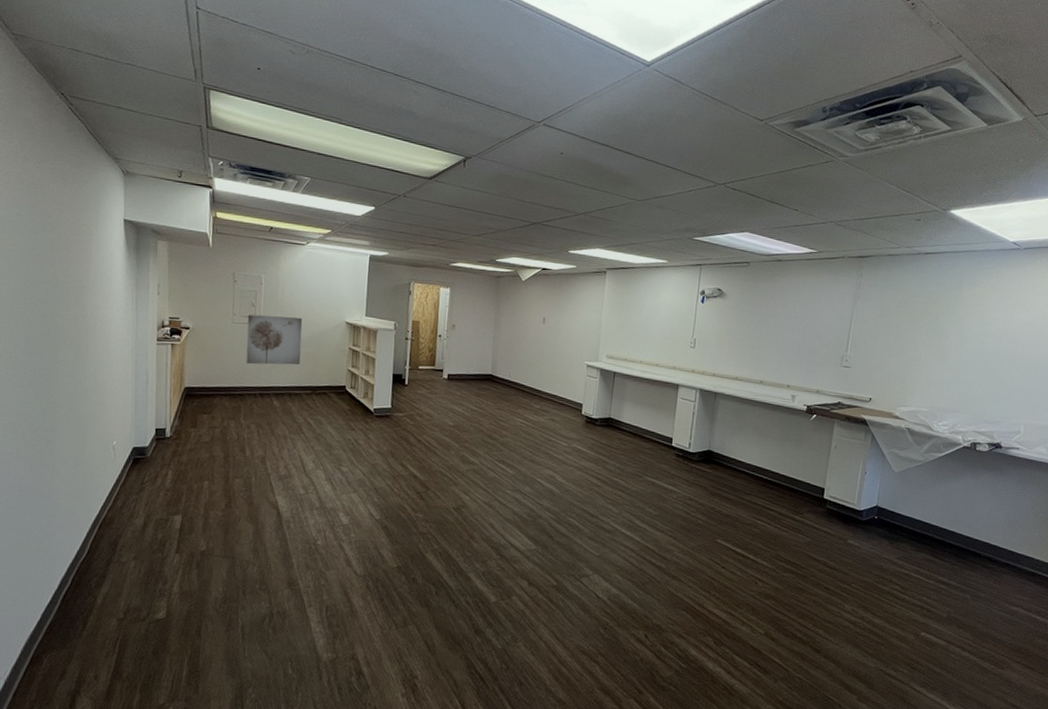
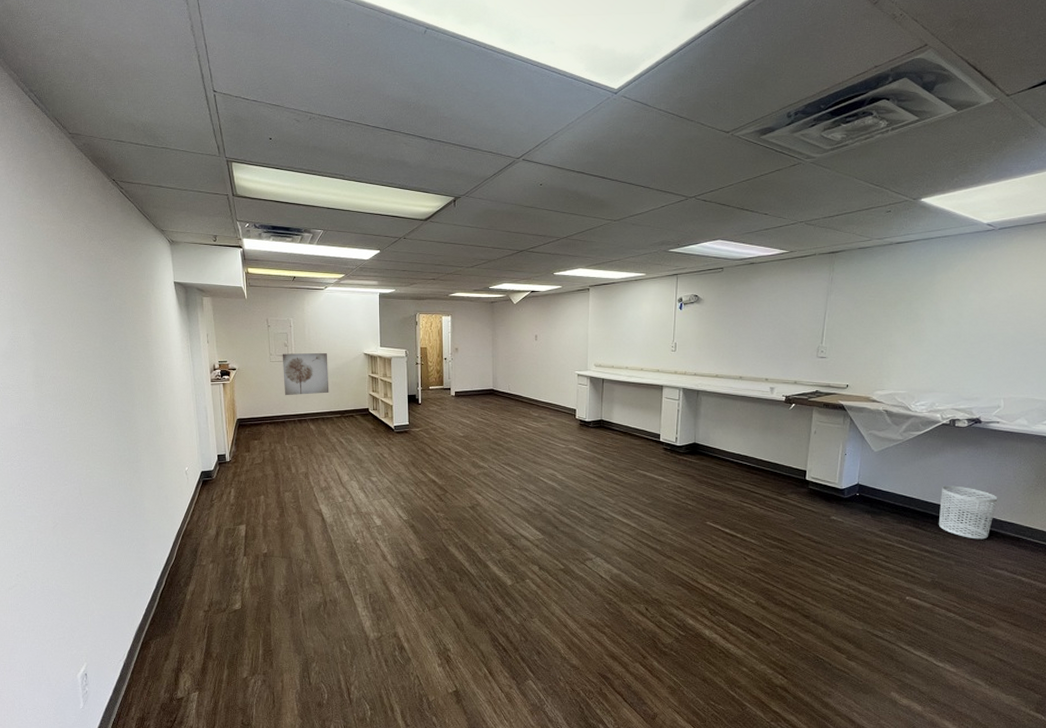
waste bin: none [957,513,1016,573] -> present [939,485,998,540]

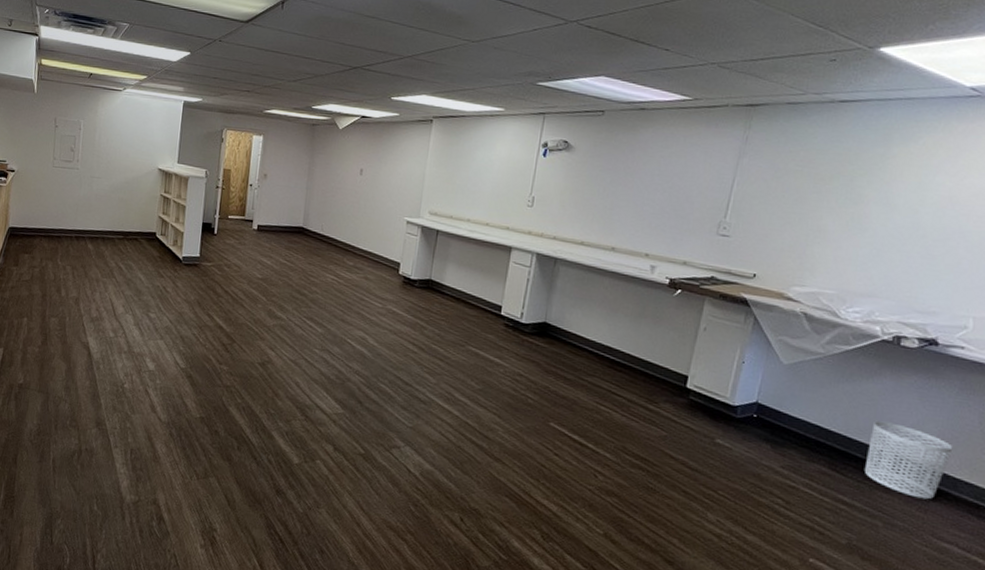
wall art: present [282,353,329,396] -> none [64,159,117,210]

